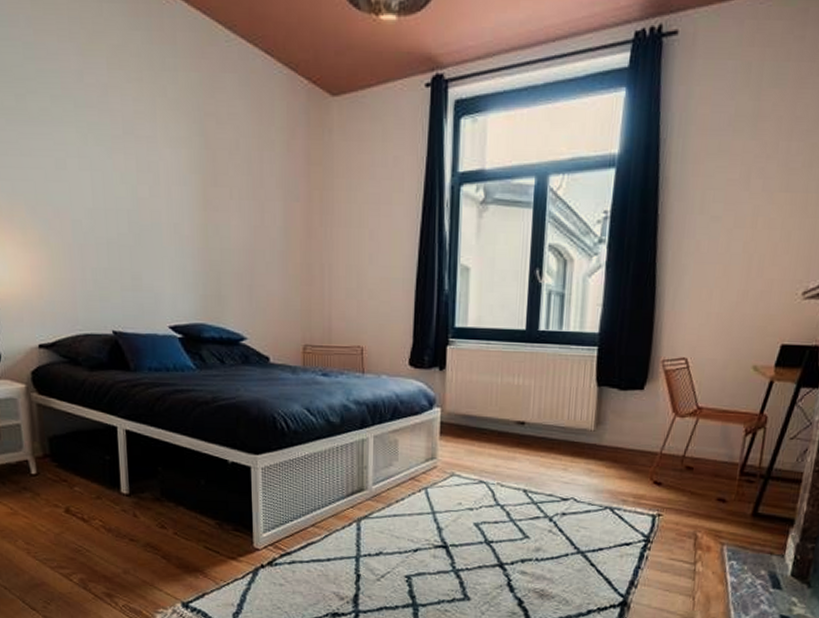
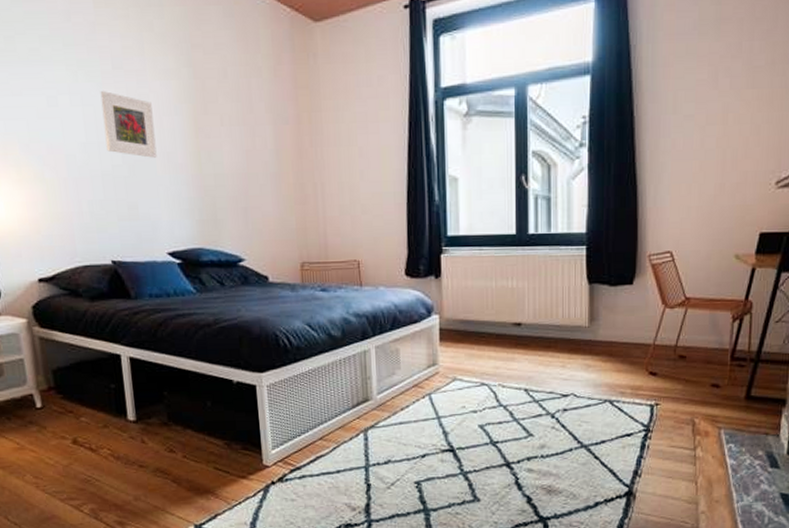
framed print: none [109,156,164,228] -> present [100,91,157,158]

